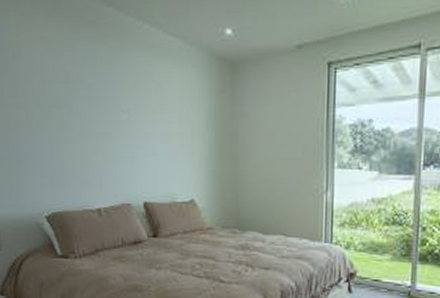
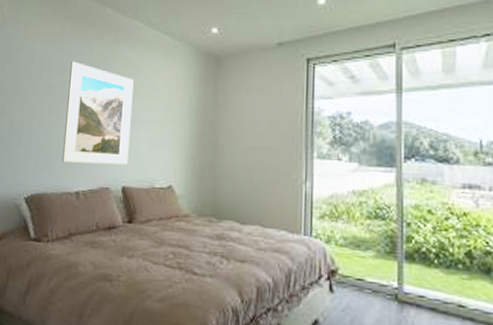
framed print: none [75,70,147,180] -> present [61,61,134,165]

